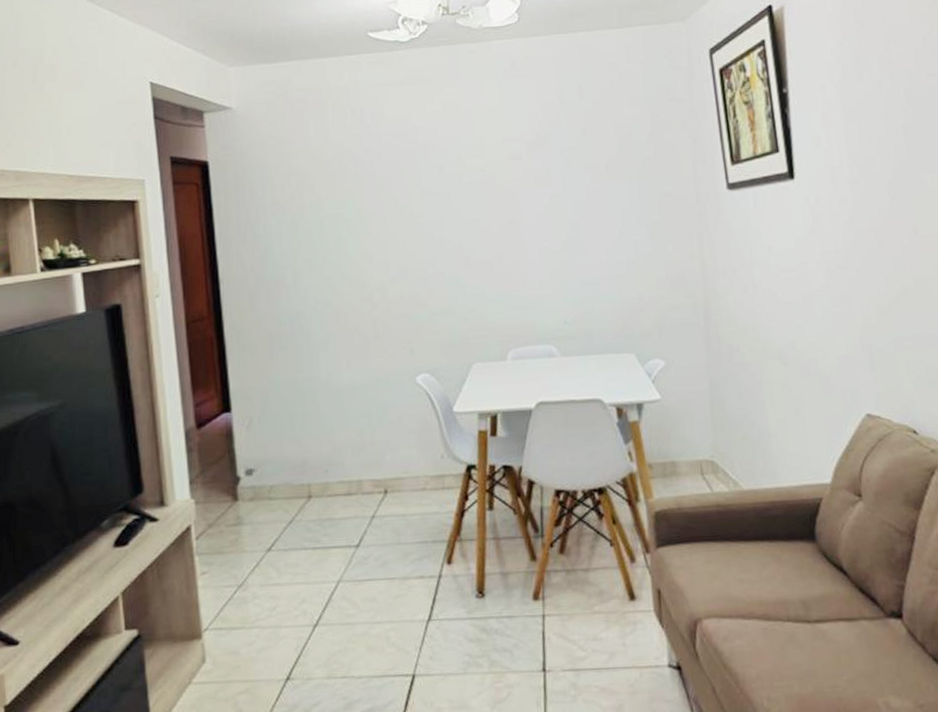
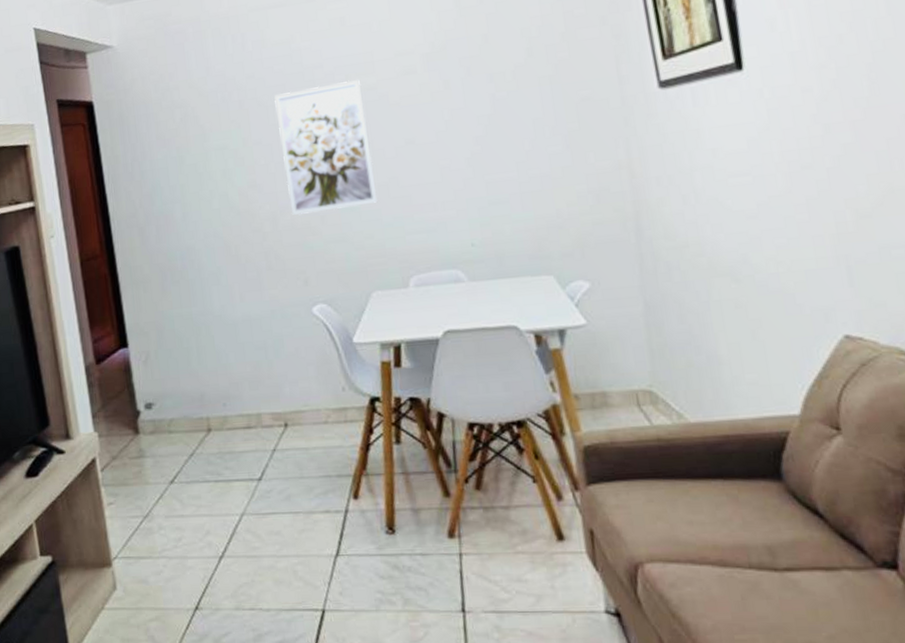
wall art: none [389,160,482,287] -> present [274,80,378,216]

